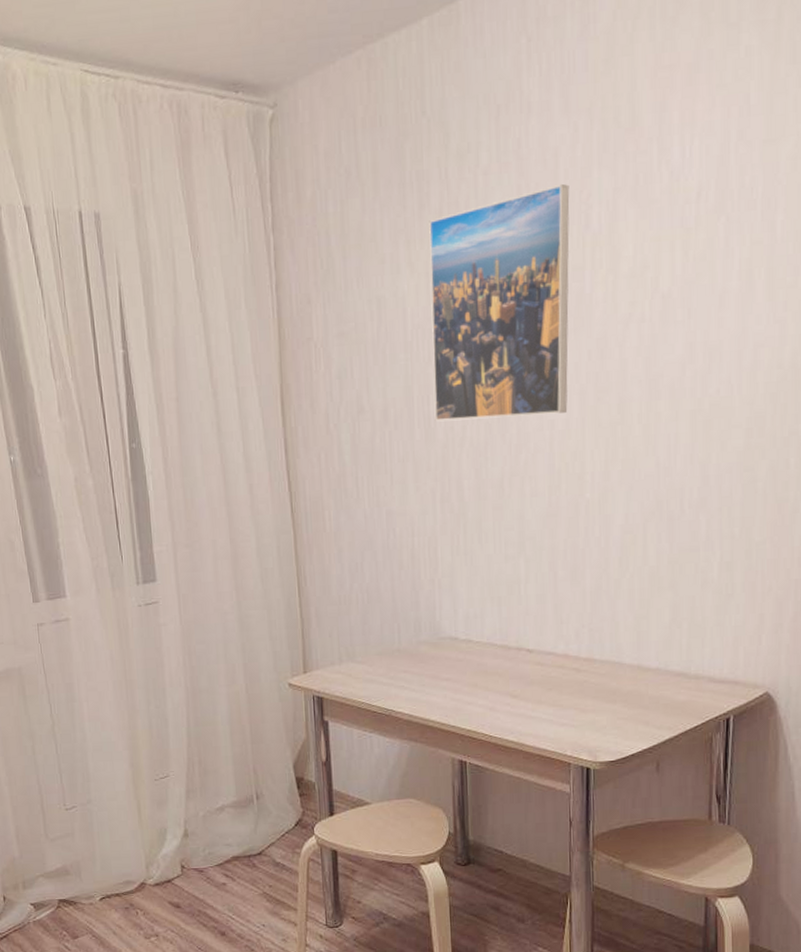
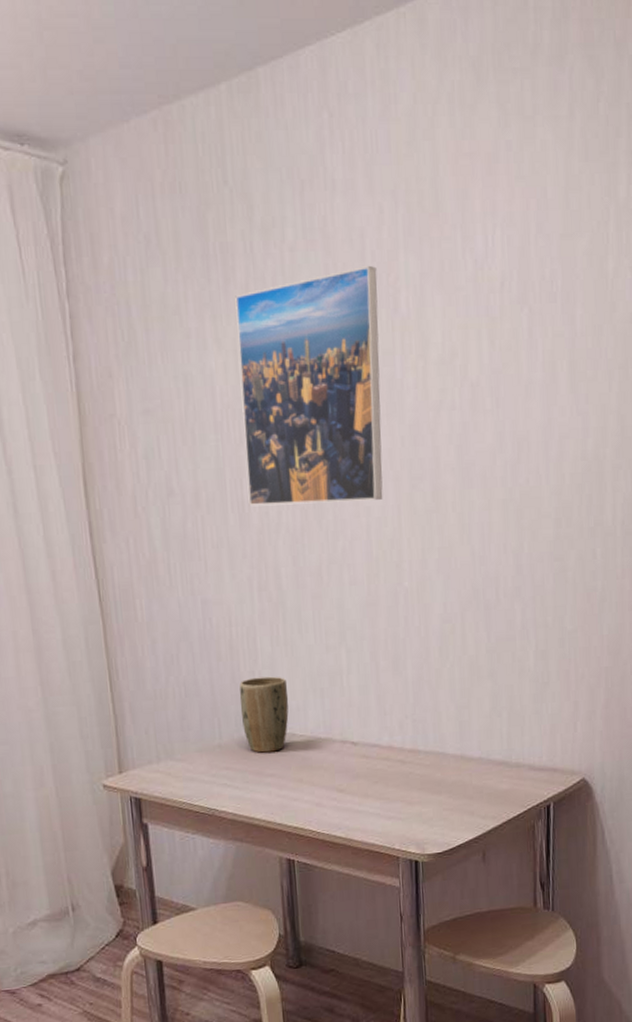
plant pot: none [419,584,467,658] -> present [239,676,289,753]

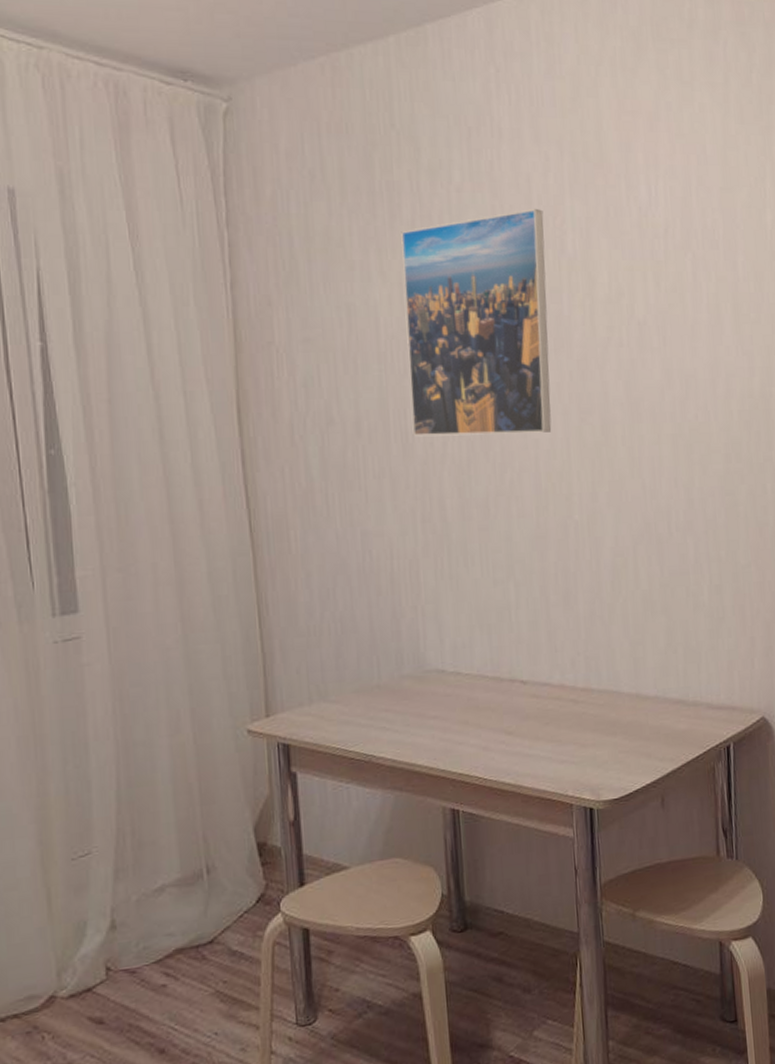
plant pot: present [239,676,289,753] -> none [400,611,454,693]

